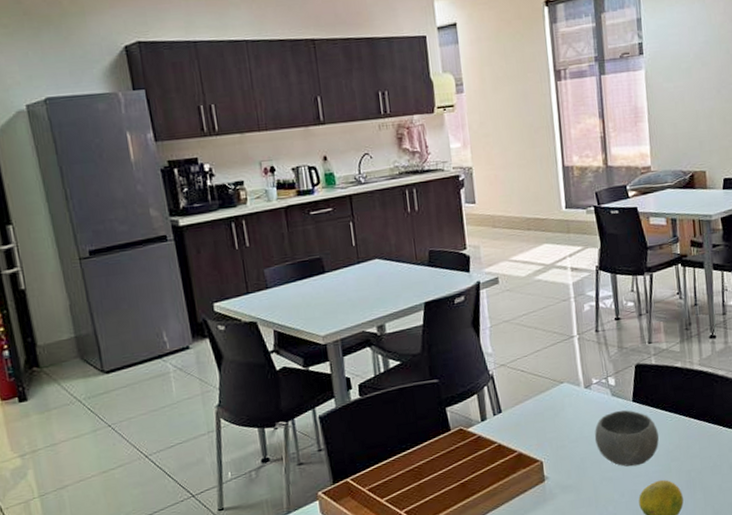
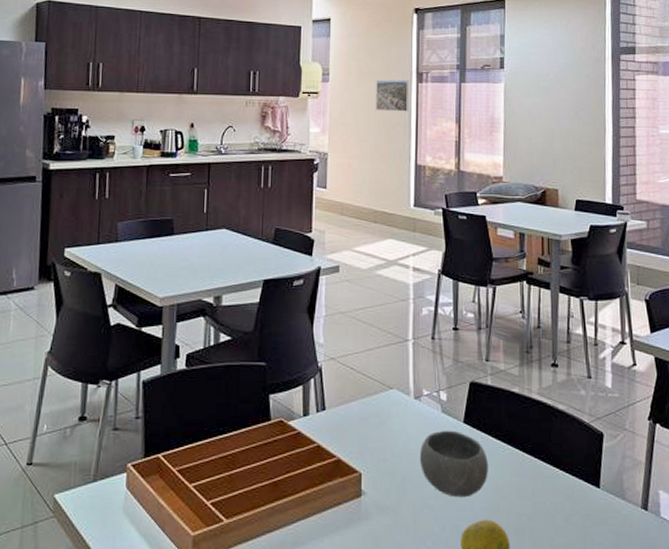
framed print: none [513,80,550,117] -> present [376,79,410,112]

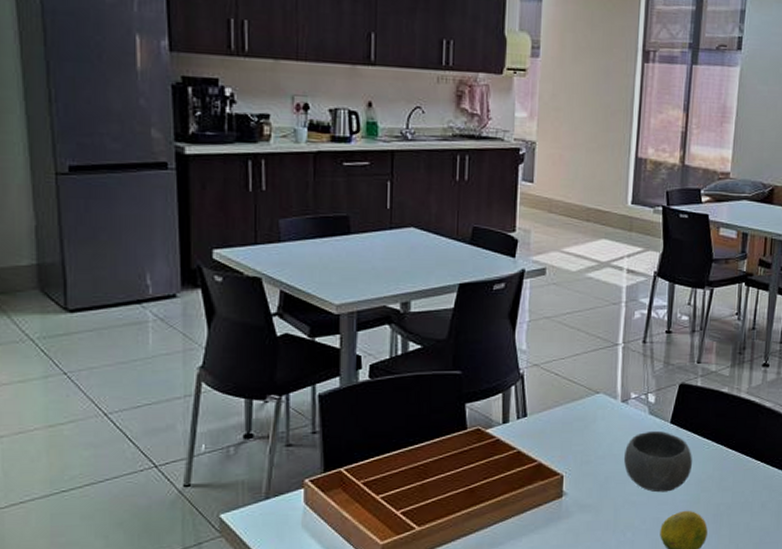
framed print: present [376,79,410,112] -> none [594,56,635,97]

